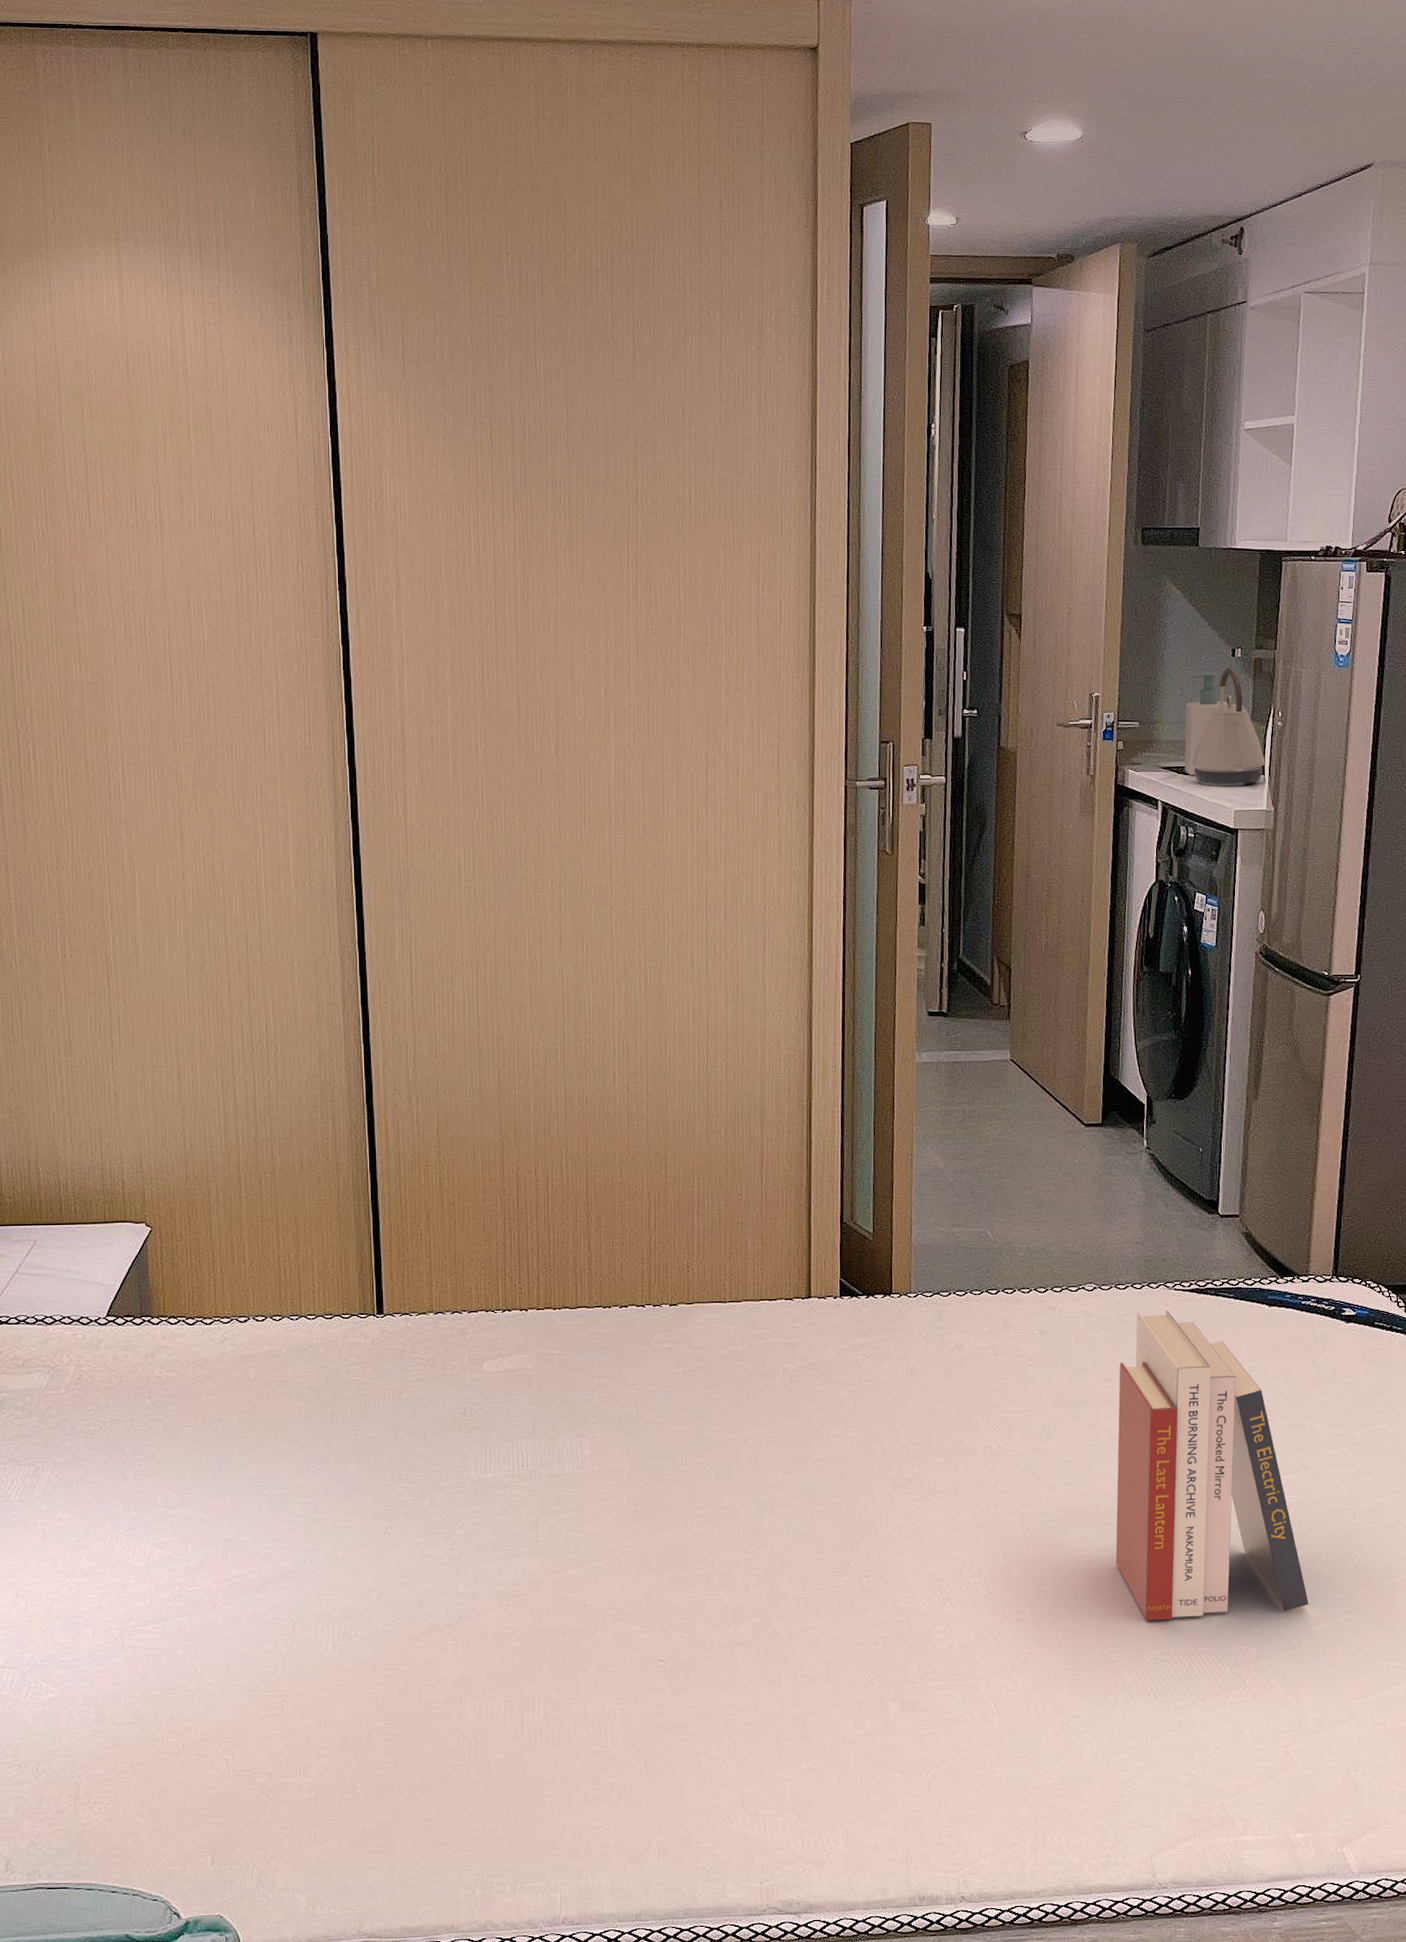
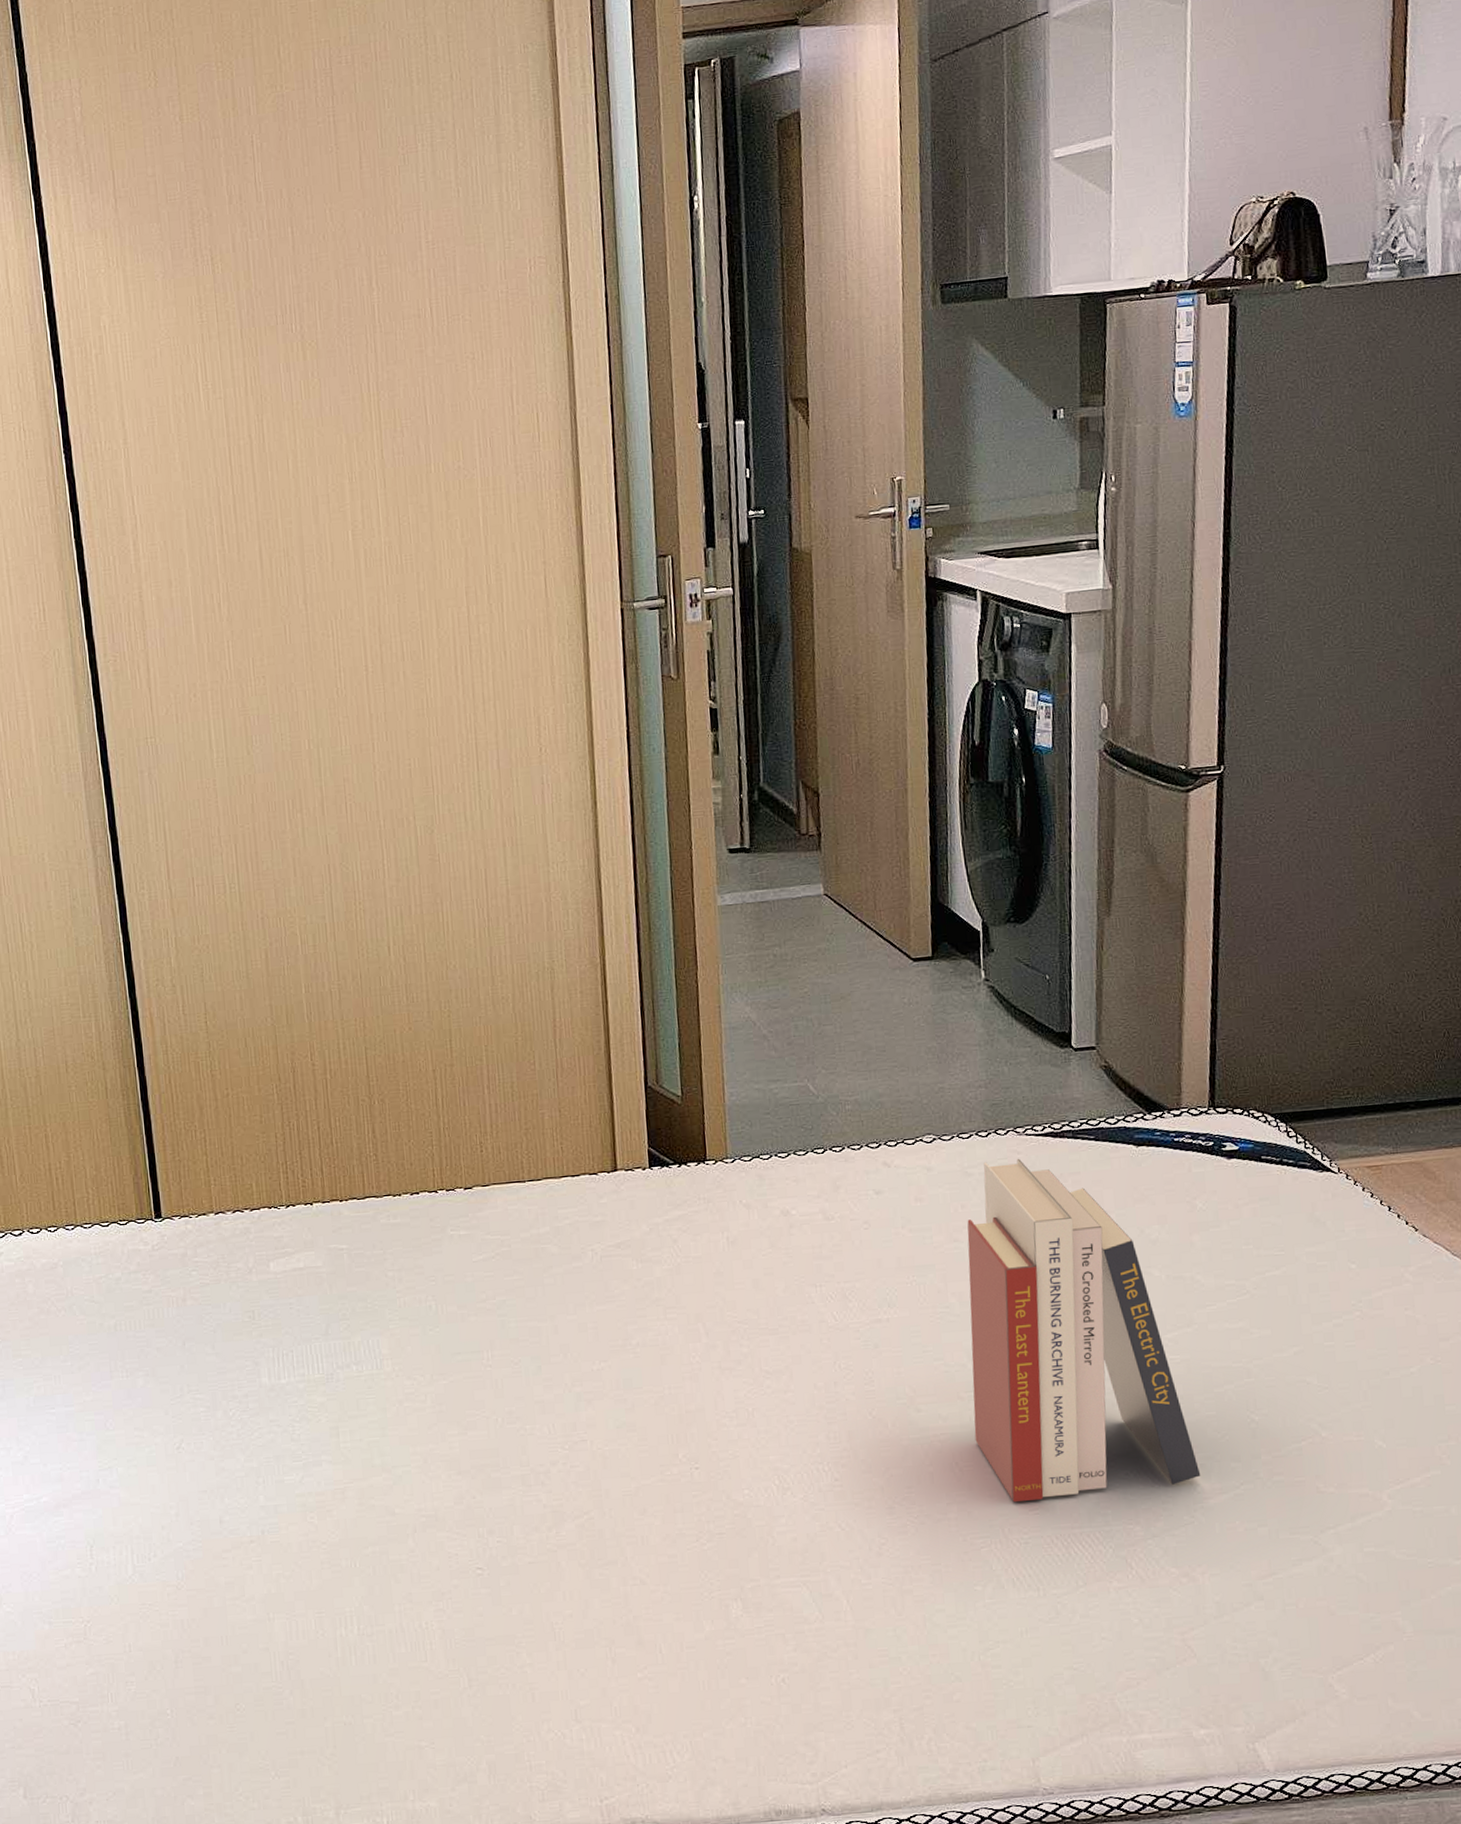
soap bottle: present [1184,672,1228,776] -> none [1002,439,1051,559]
kettle: present [1192,667,1265,786] -> none [1013,430,1099,568]

